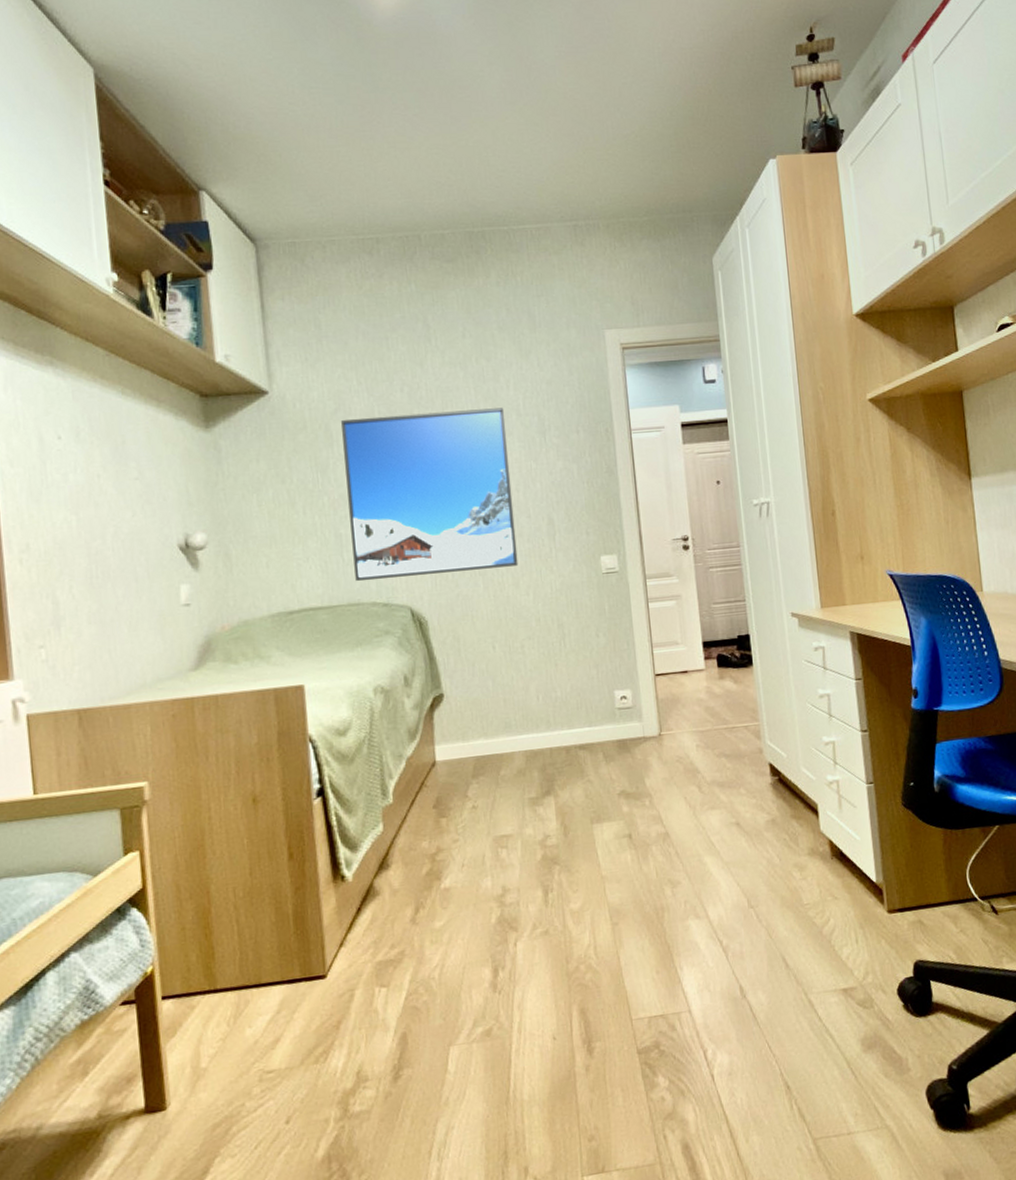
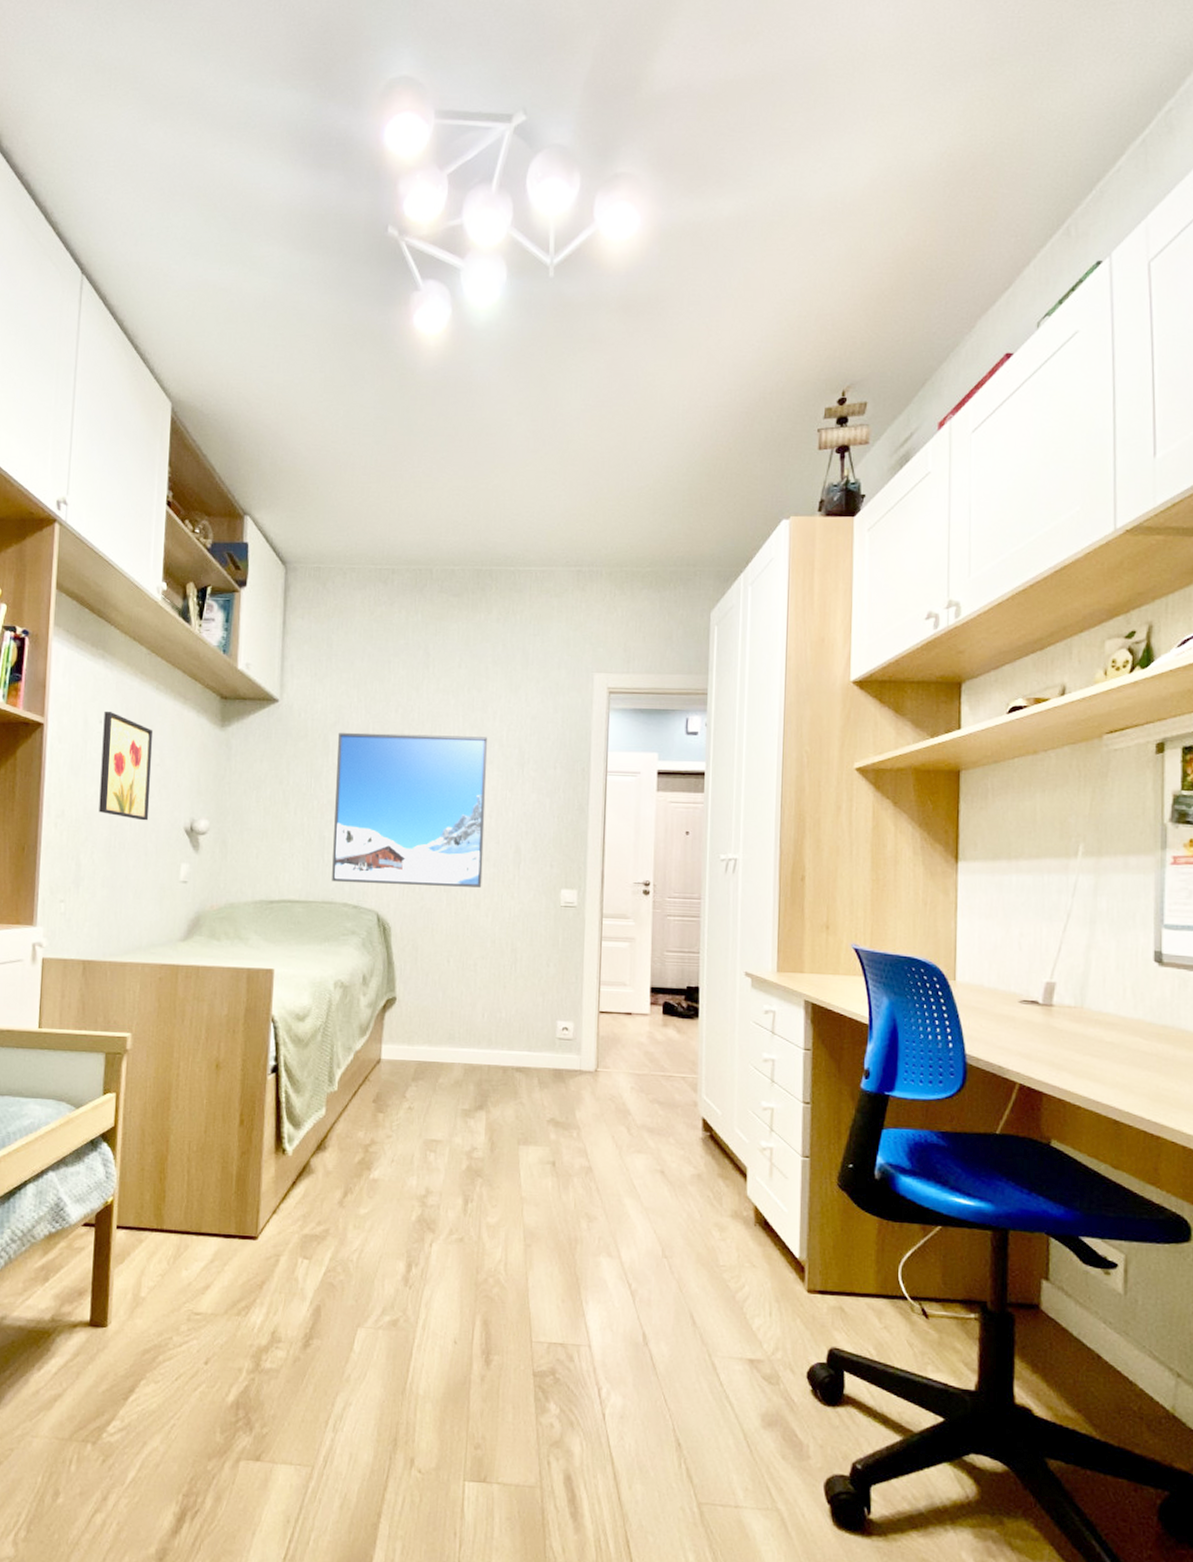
wall art: none [62,425,134,544] -> present [99,712,152,821]

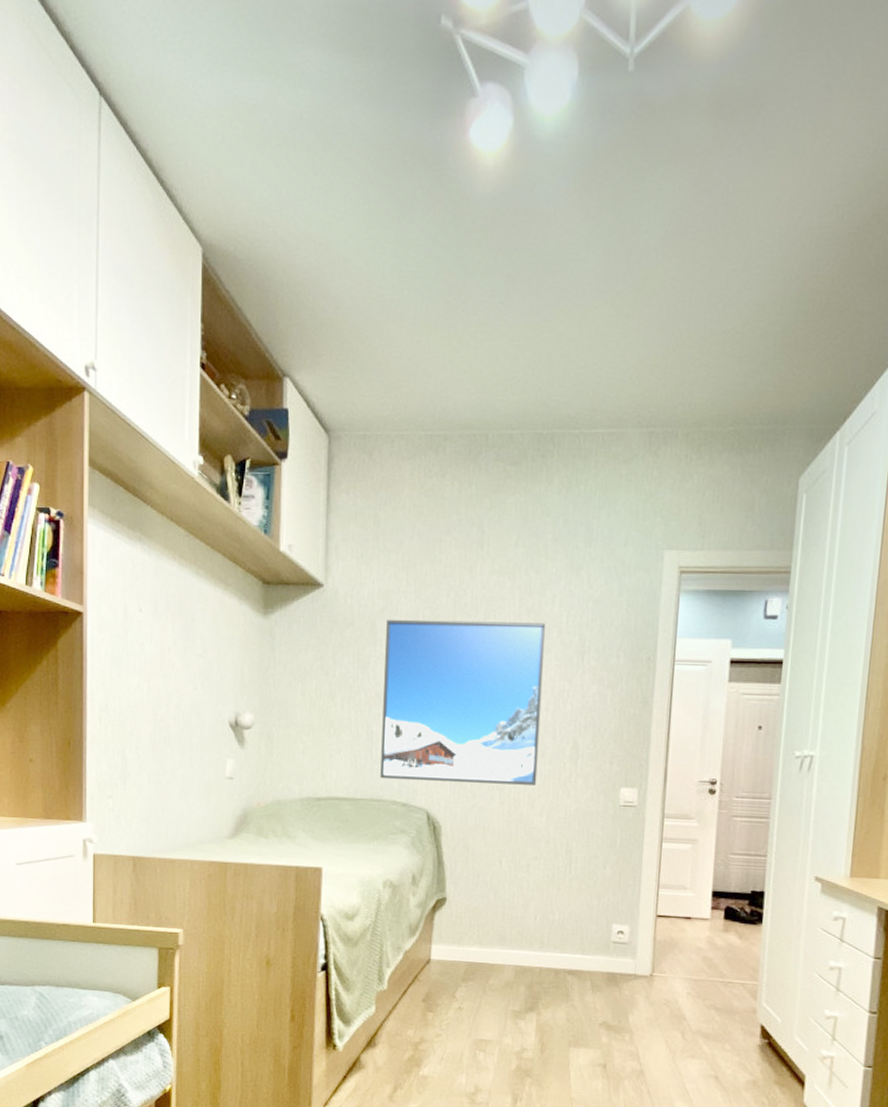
wall art: present [99,712,152,821] -> none [142,599,194,715]

